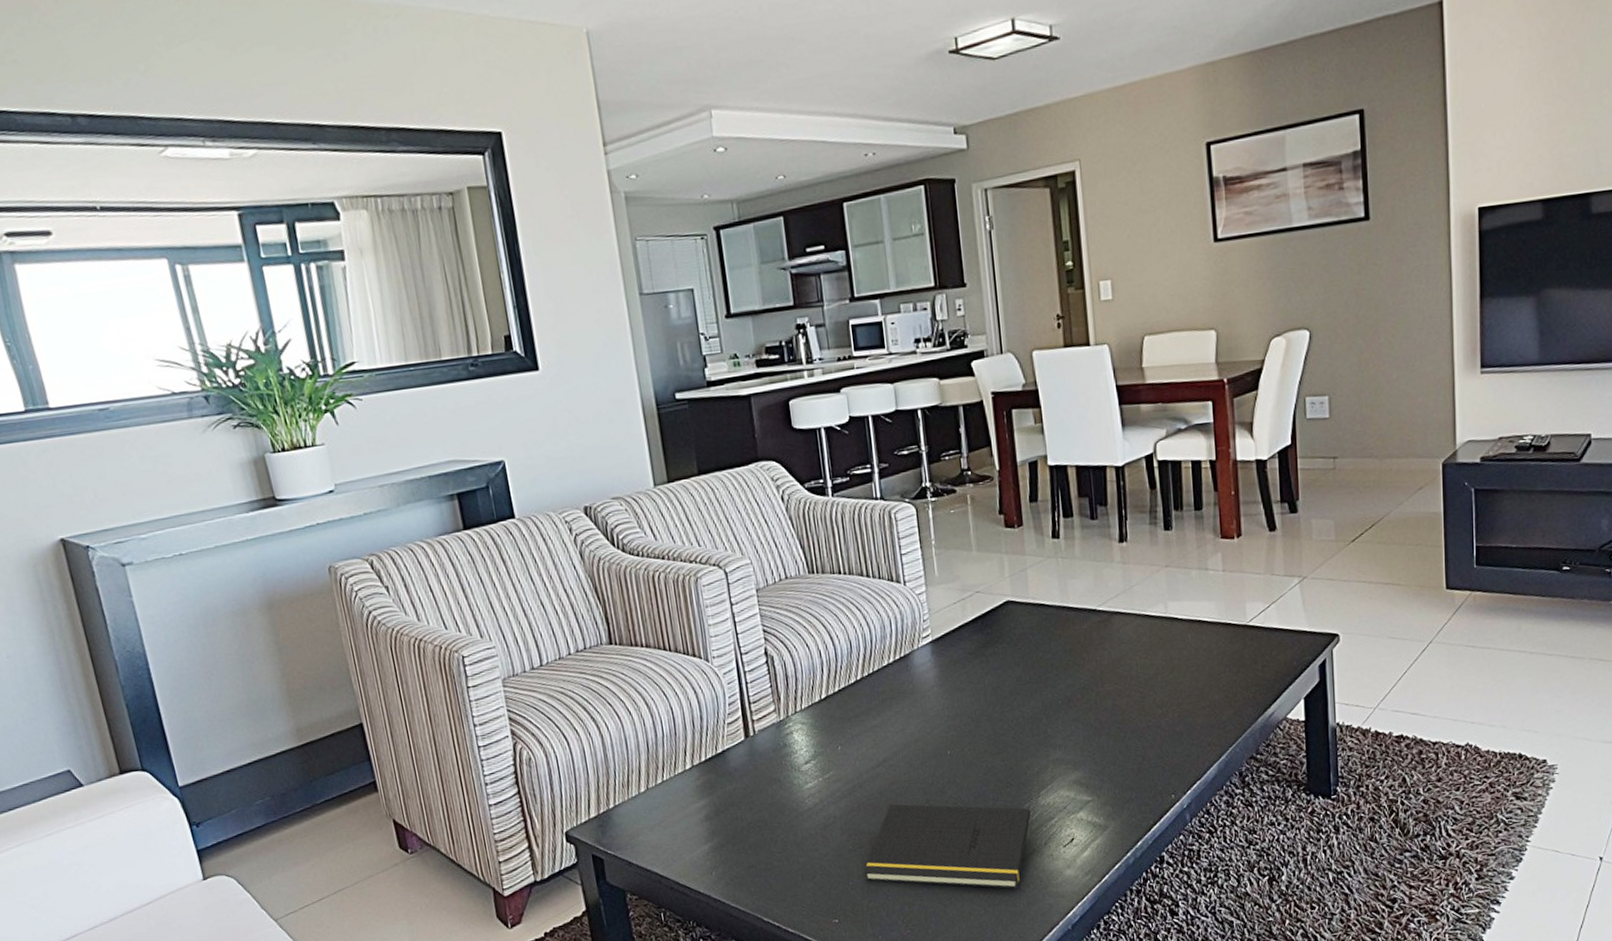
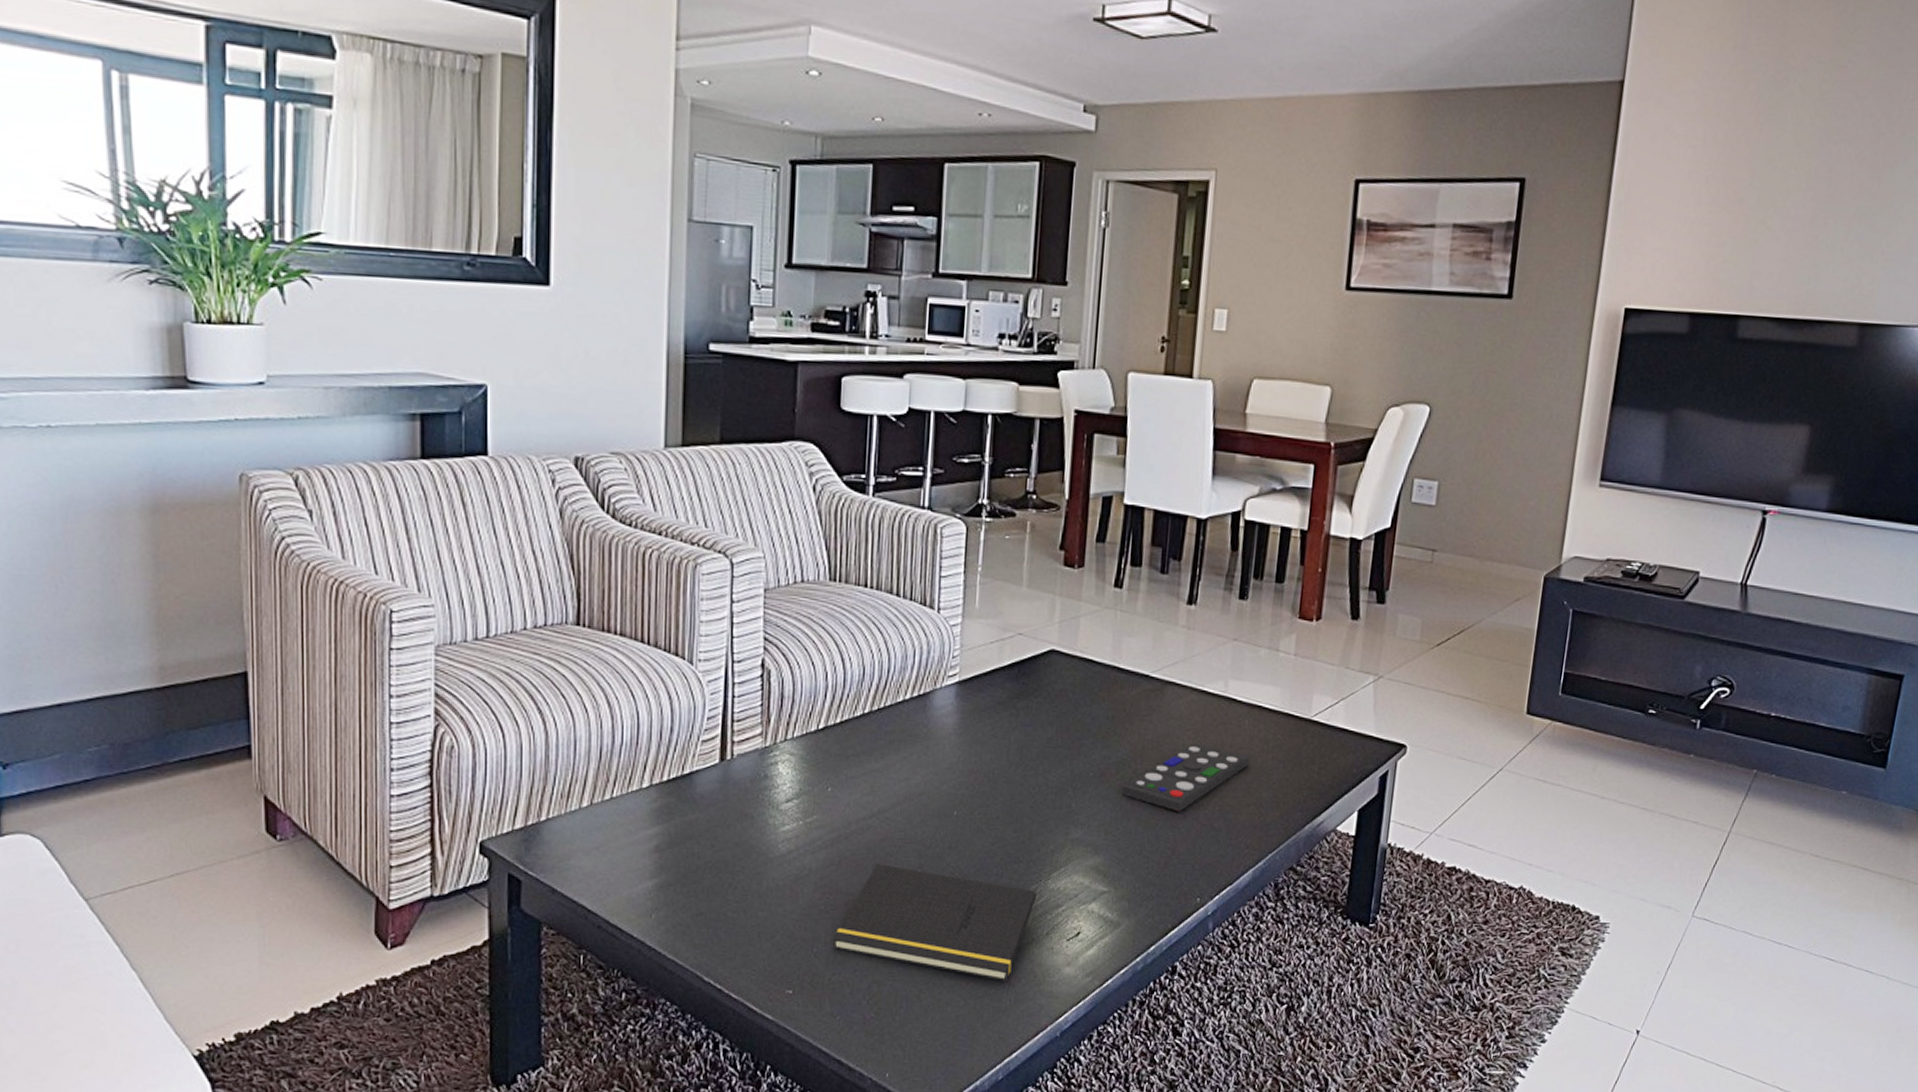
remote control: none [1089,660,1199,723] -> present [1121,742,1250,812]

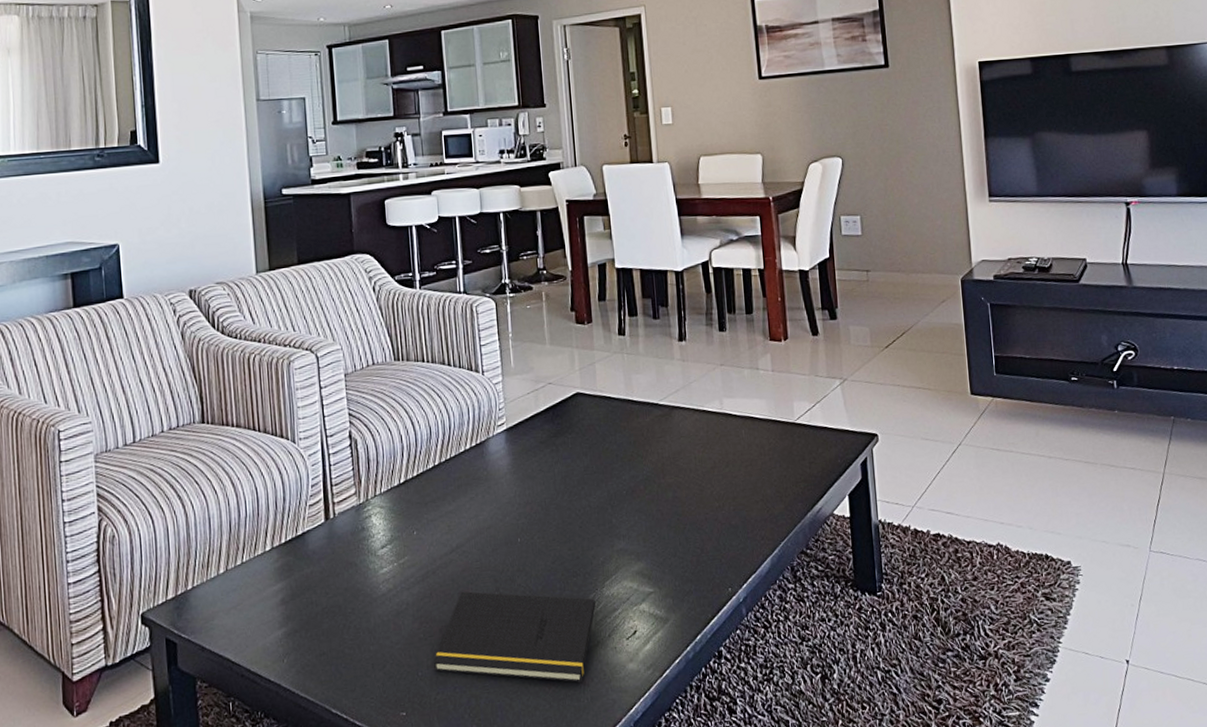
remote control: present [1121,742,1250,812] -> none [651,454,752,515]

